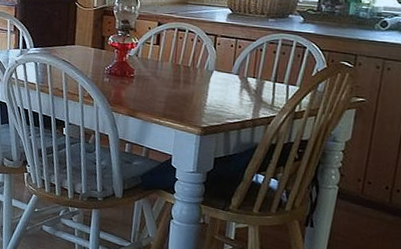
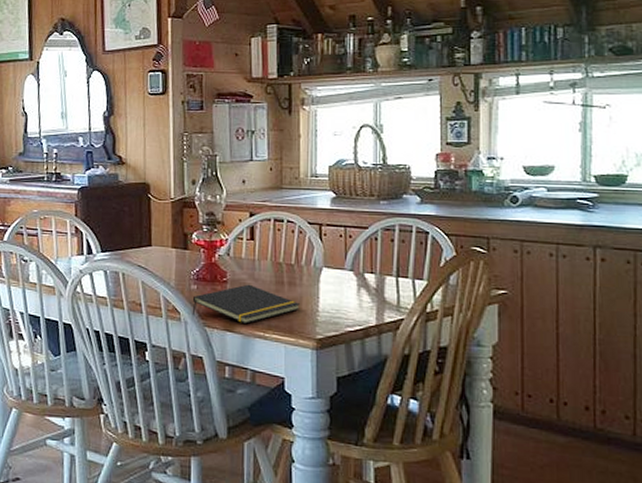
notepad: none [103,80,191,112] -> present [192,284,300,324]

